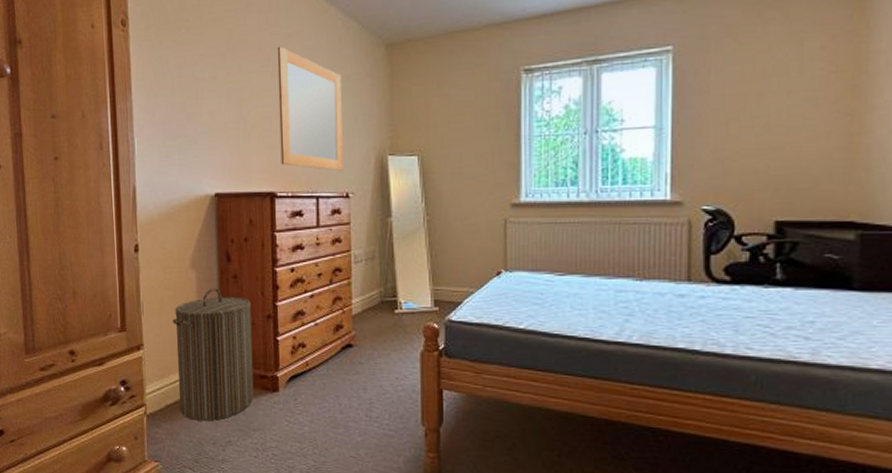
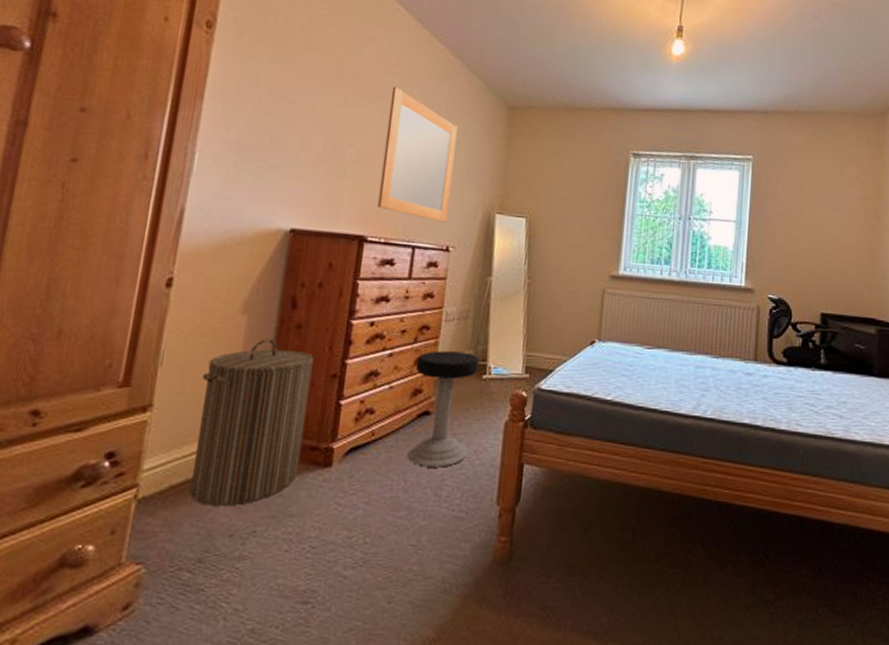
stool: none [334,290,391,393] -> present [407,350,480,468]

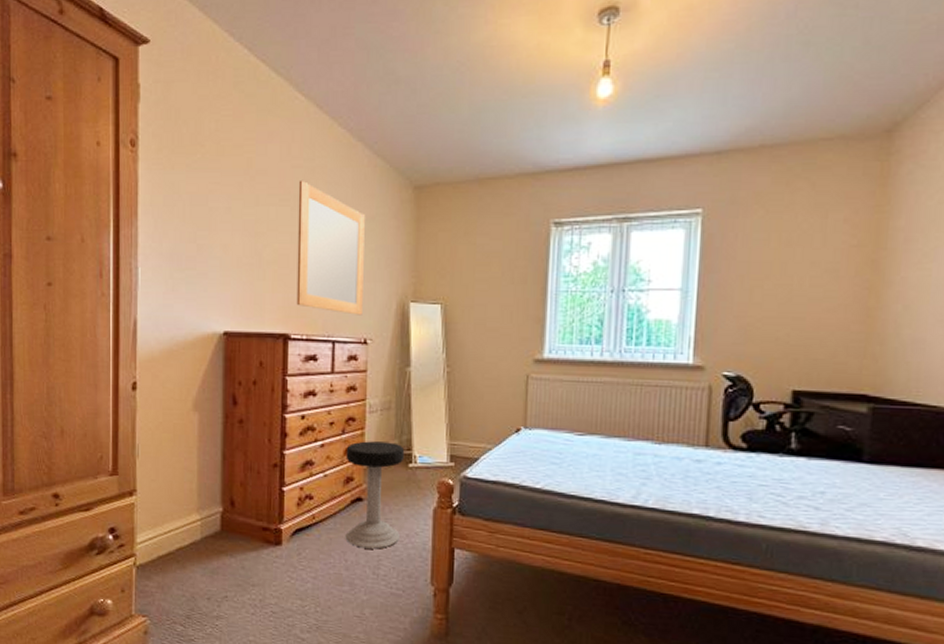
laundry hamper: present [189,338,314,506] -> none [170,432,256,575]

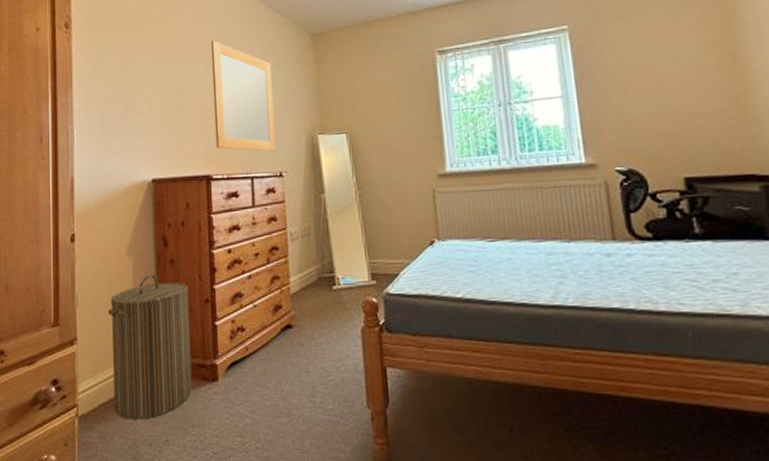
laundry hamper: none [170,432,256,575] -> present [108,274,193,420]
stool: present [345,441,405,549] -> none [272,267,332,376]

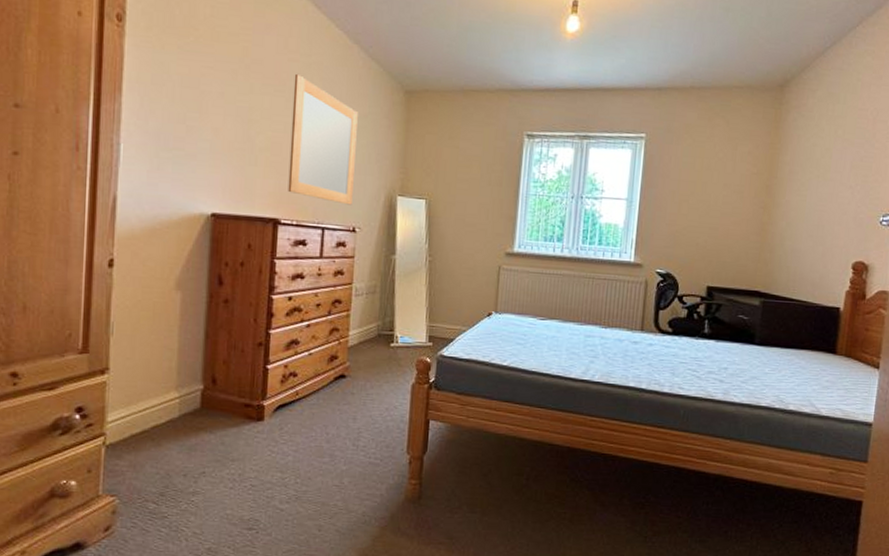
laundry hamper: present [108,274,193,420] -> none [147,311,241,452]

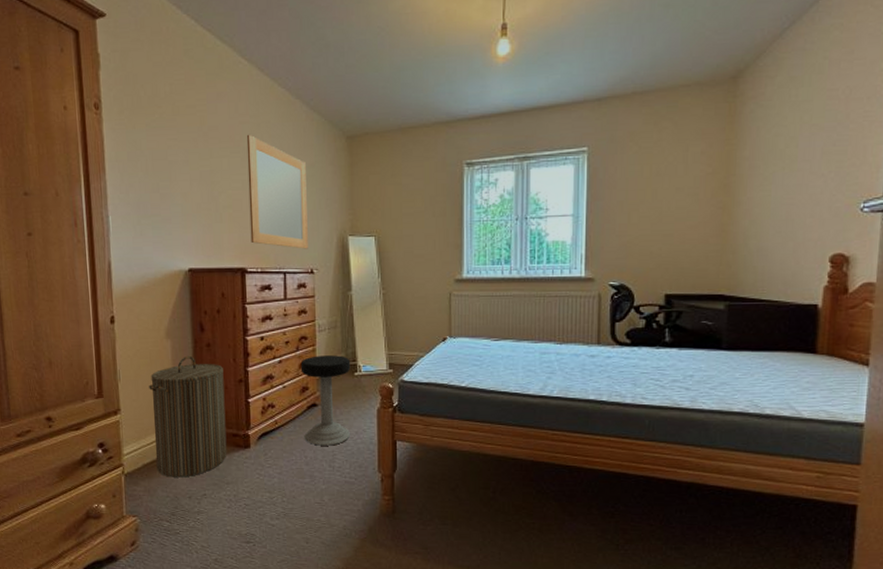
laundry hamper: none [147,311,241,452] -> present [149,355,227,478]
stool: none [327,322,388,422] -> present [300,355,351,446]

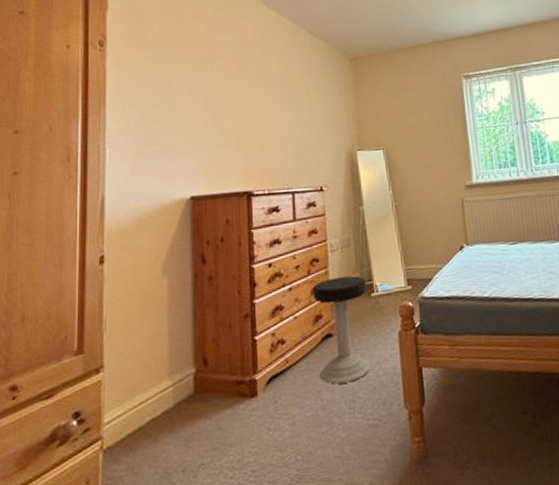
laundry hamper: present [149,355,227,478] -> none [140,292,230,447]
home mirror: present [246,134,308,249] -> none [252,61,317,168]

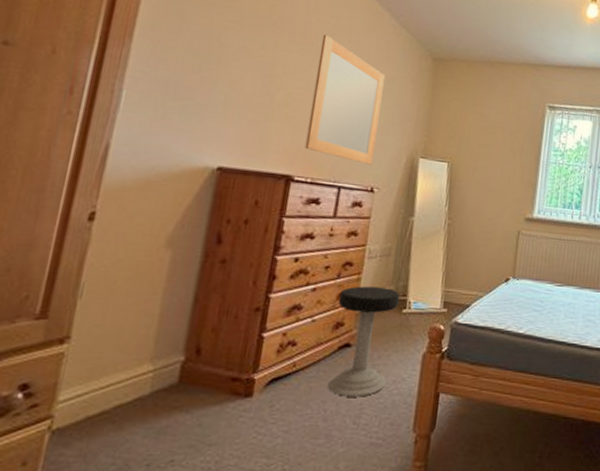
home mirror: none [252,61,317,168] -> present [304,34,385,165]

